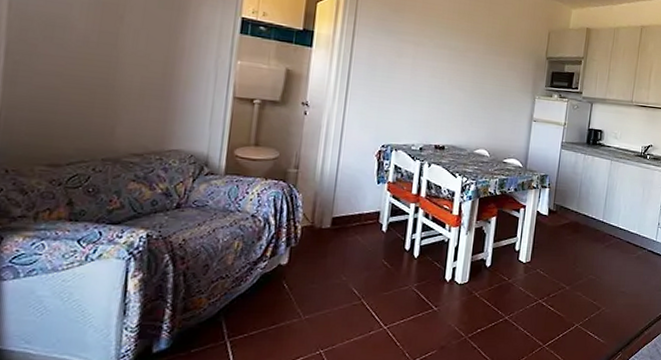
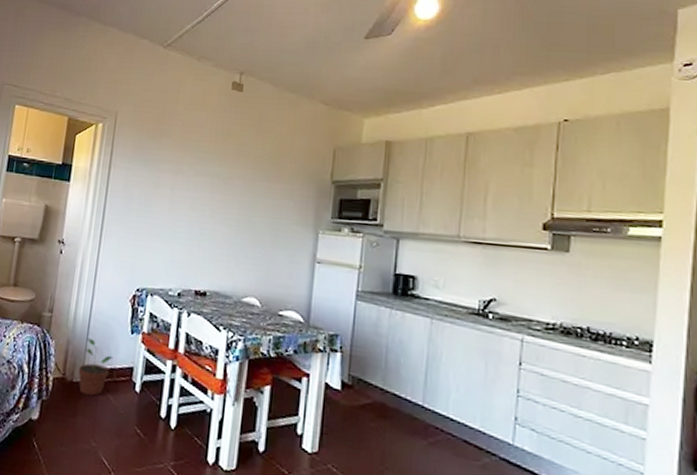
potted plant: none [326,190,361,238] -> present [78,338,113,396]

